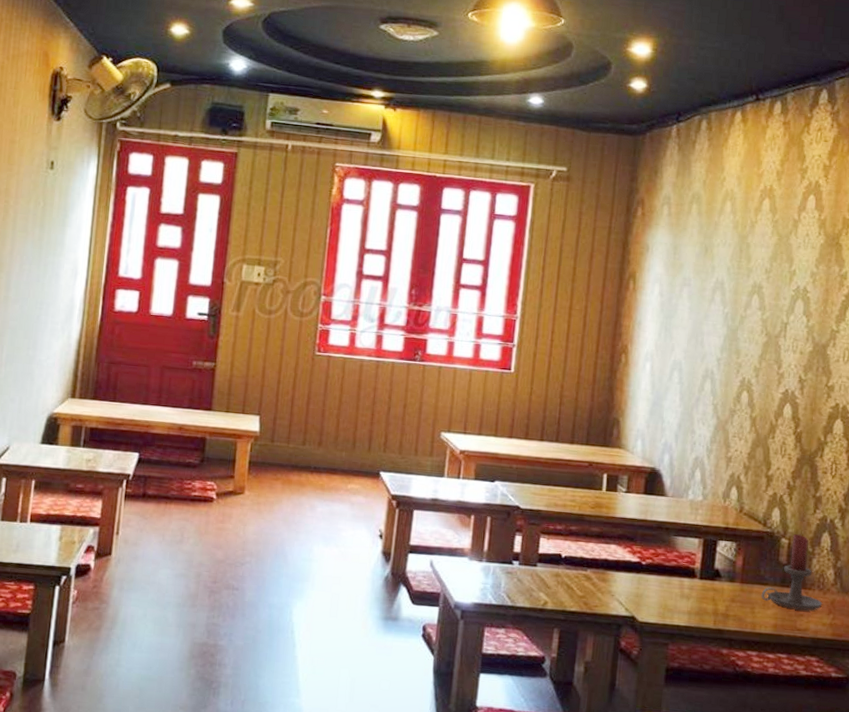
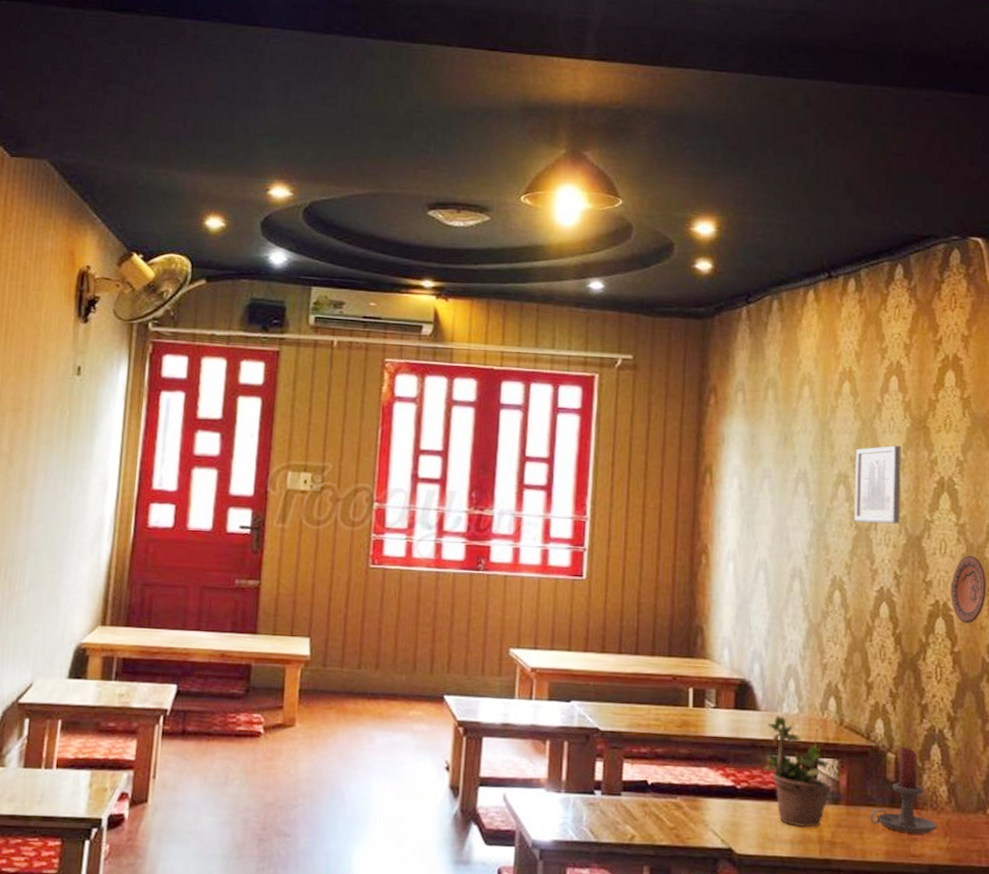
potted plant: none [668,501,730,601] -> present [764,715,833,828]
wall art: none [765,259,814,333] -> present [854,445,901,524]

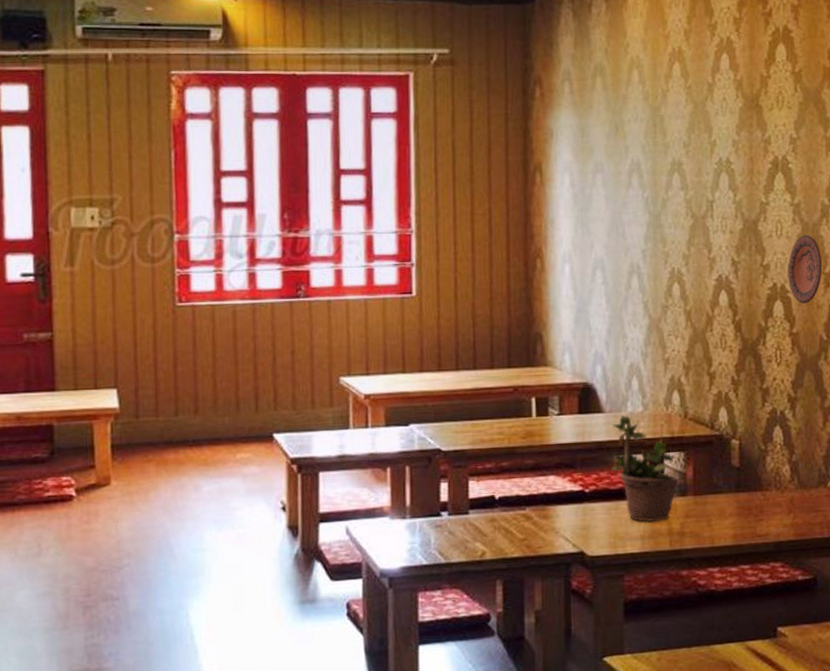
wall art: present [854,445,901,524] -> none [689,127,735,210]
candle holder: present [869,746,937,834] -> none [716,432,781,515]

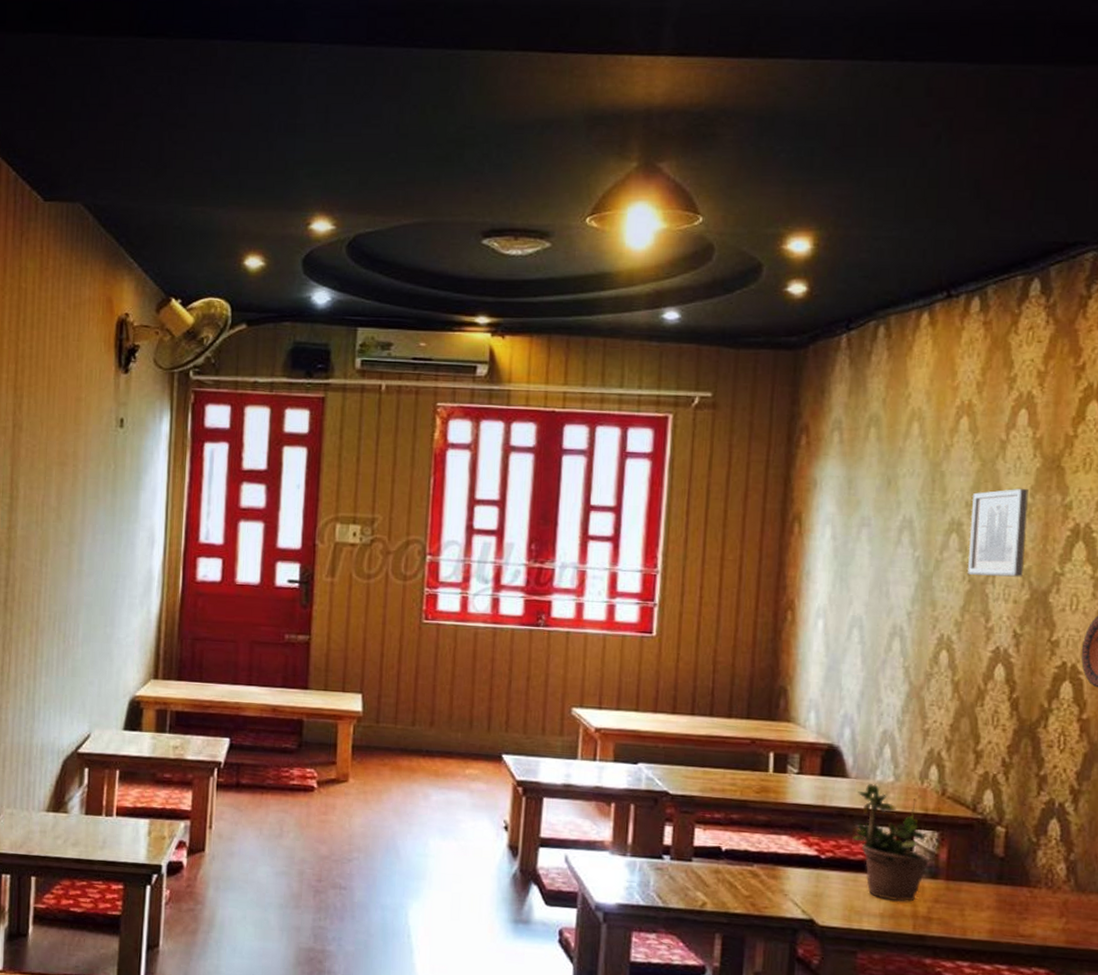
wall art: none [689,127,735,210] -> present [968,488,1029,577]

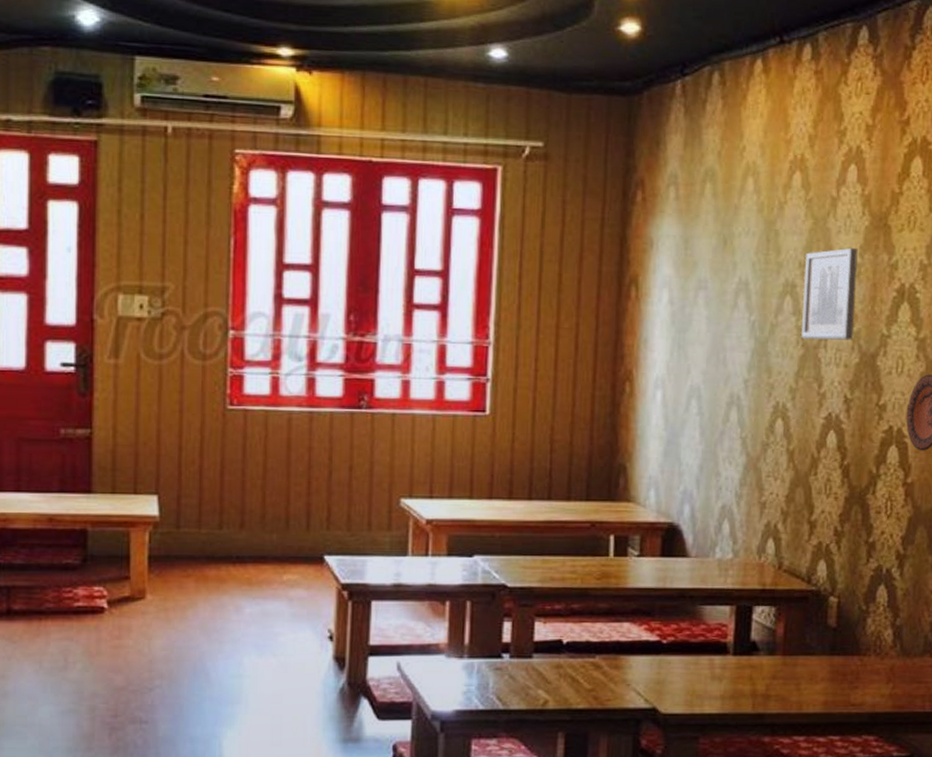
potted plant: present [852,783,931,902] -> none [693,561,769,682]

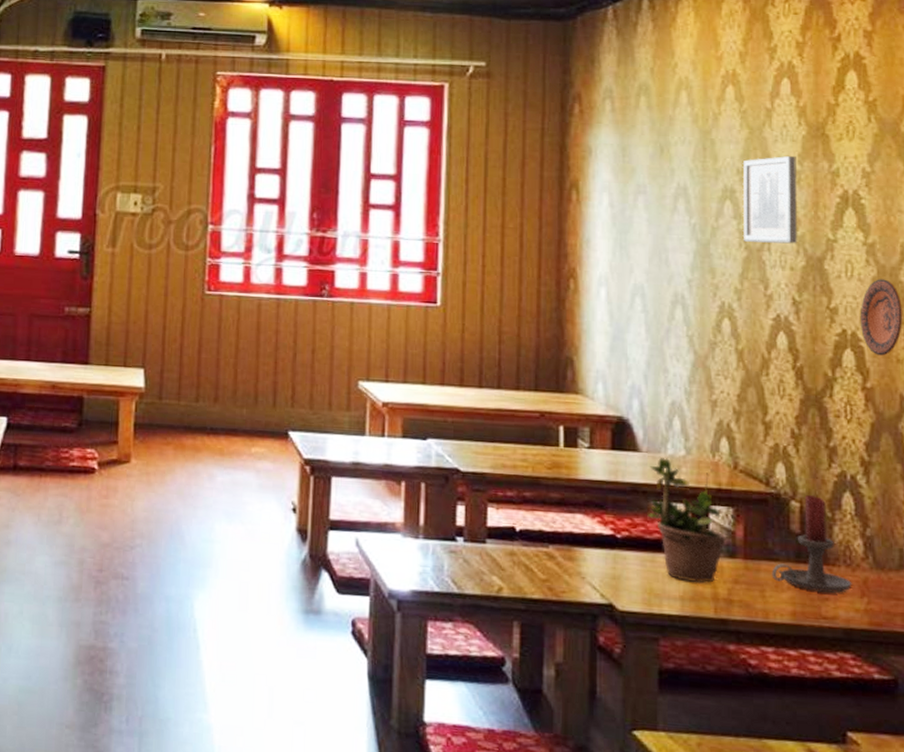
potted plant: none [693,561,769,682] -> present [647,457,727,583]
candle holder: none [807,589,880,681] -> present [771,494,852,593]

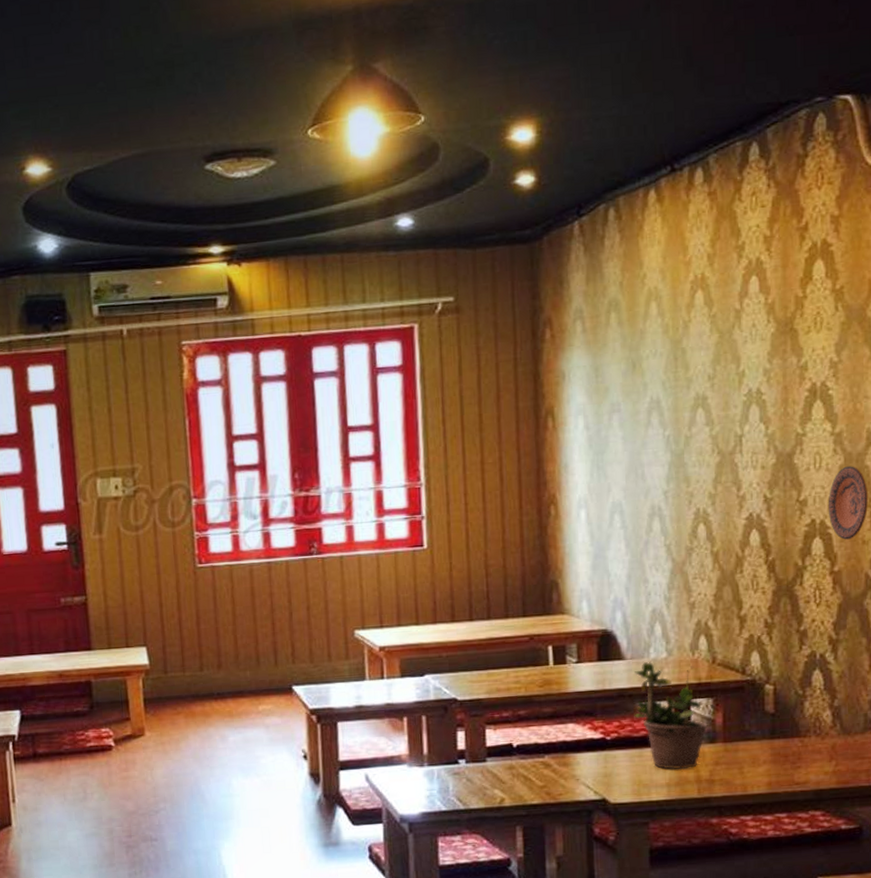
wall art: present [743,155,797,244] -> none [714,354,768,447]
candle holder: present [771,494,852,593] -> none [749,676,822,762]

